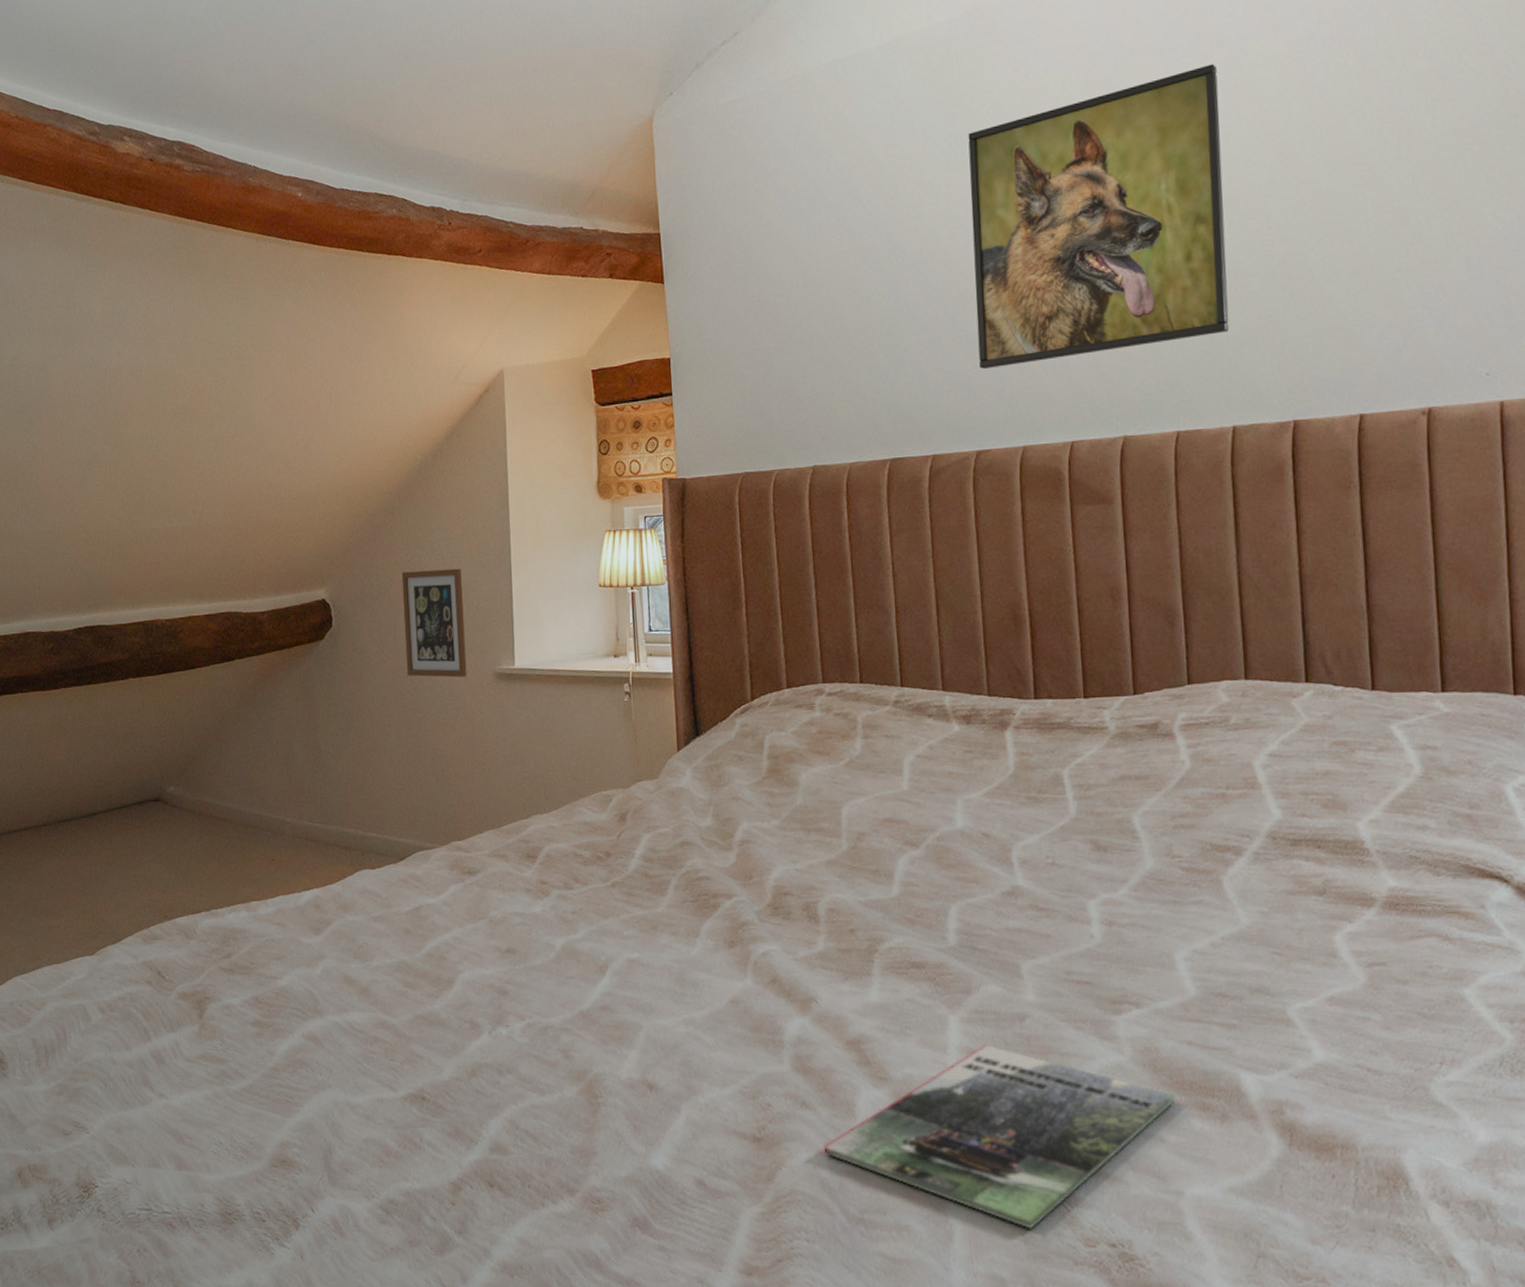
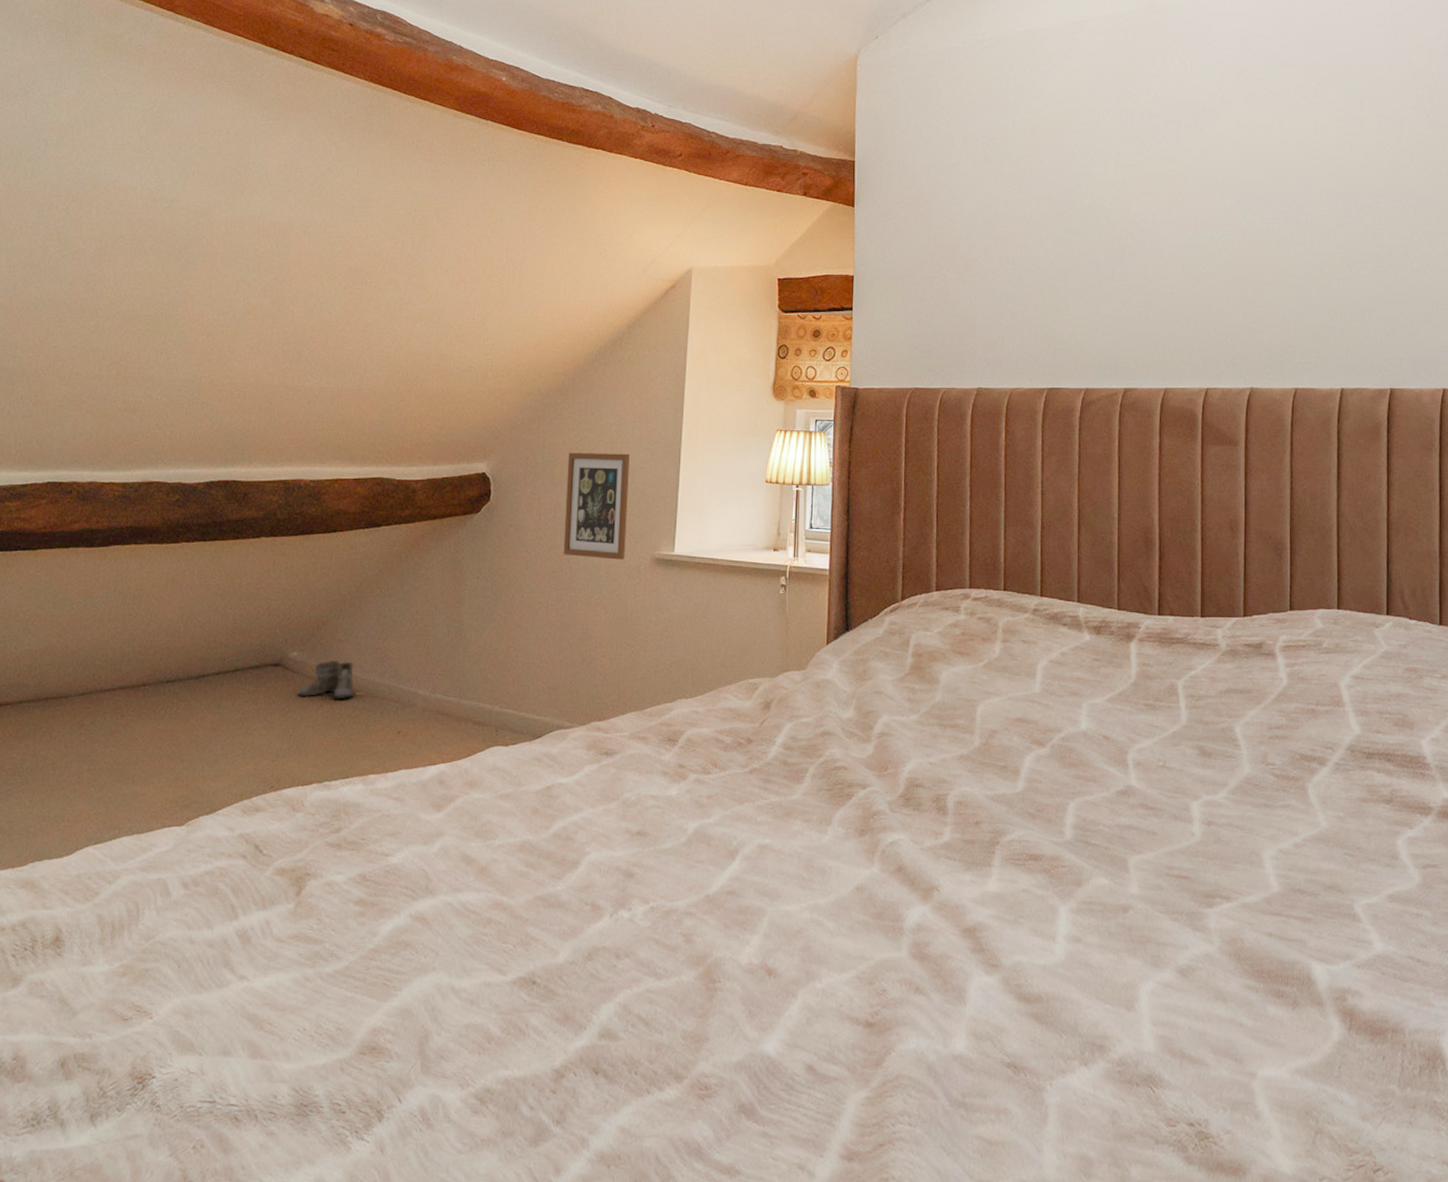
boots: none [179,792,231,830] -> present [298,660,356,699]
magazine: present [824,1045,1176,1229] -> none [933,934,1255,1110]
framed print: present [968,64,1229,370] -> none [1133,81,1347,317]

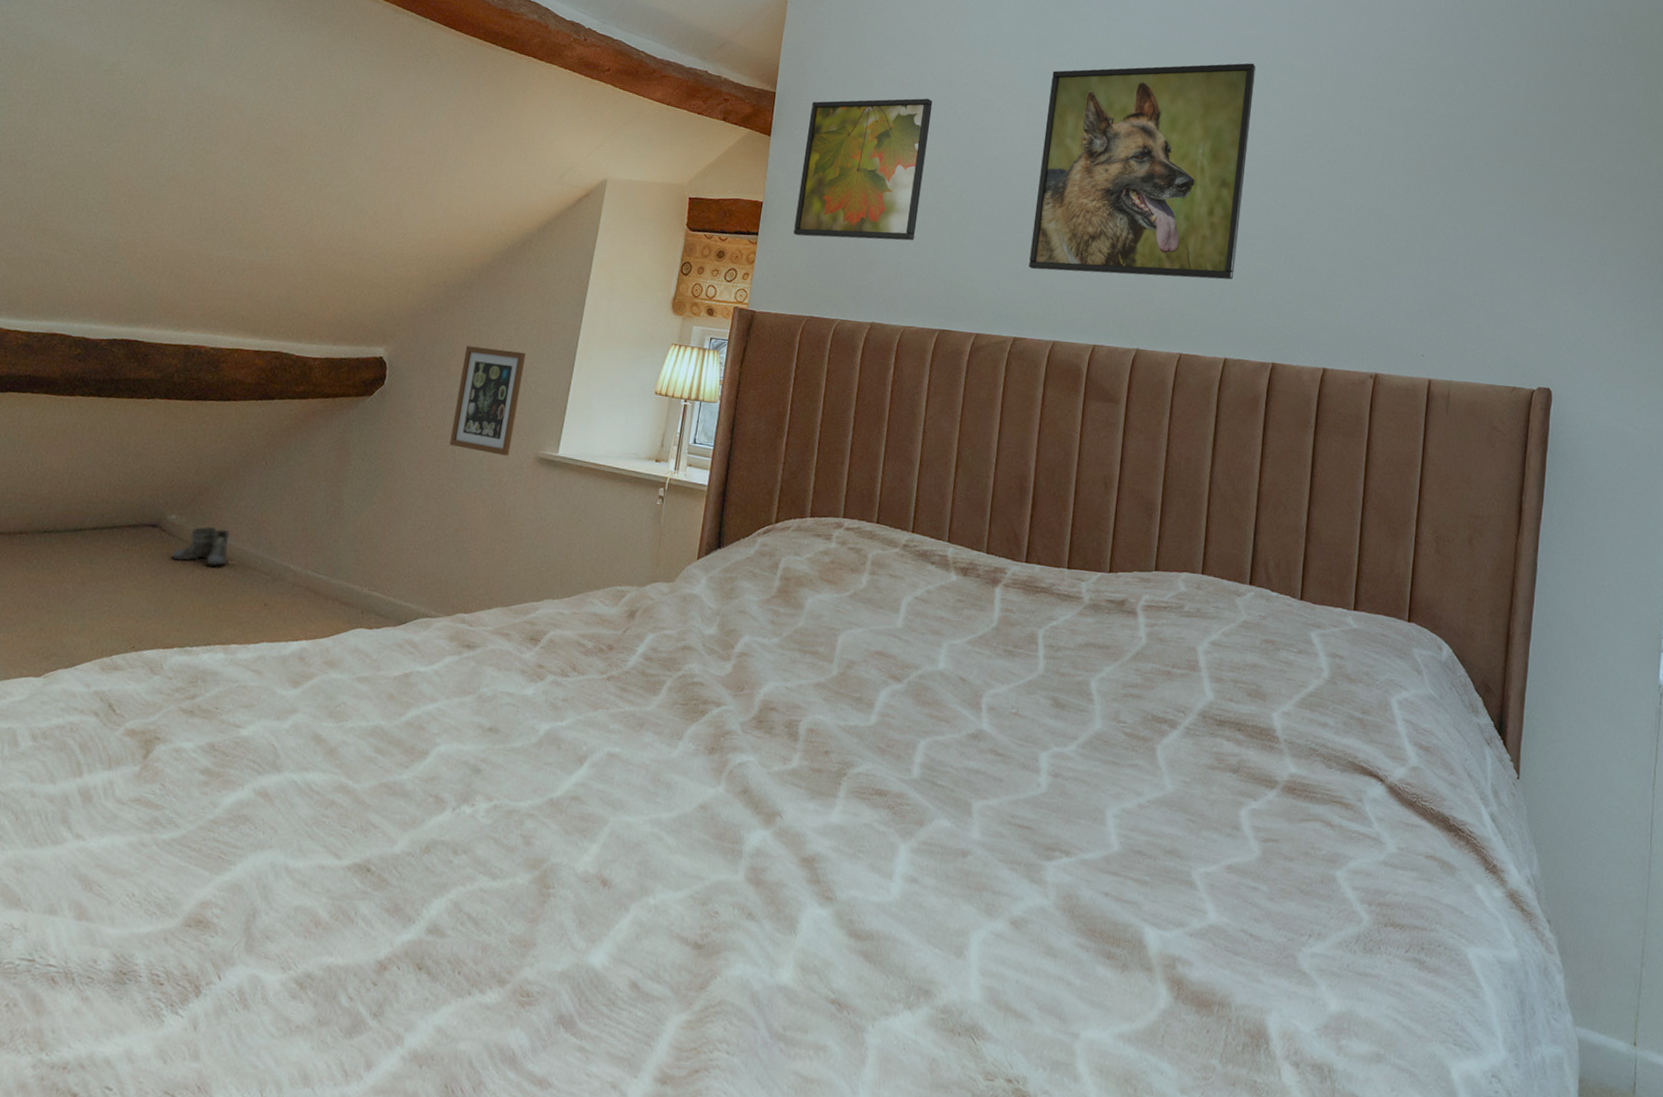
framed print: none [888,151,1018,307] -> present [793,98,933,241]
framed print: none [1133,81,1347,317] -> present [1029,63,1256,280]

